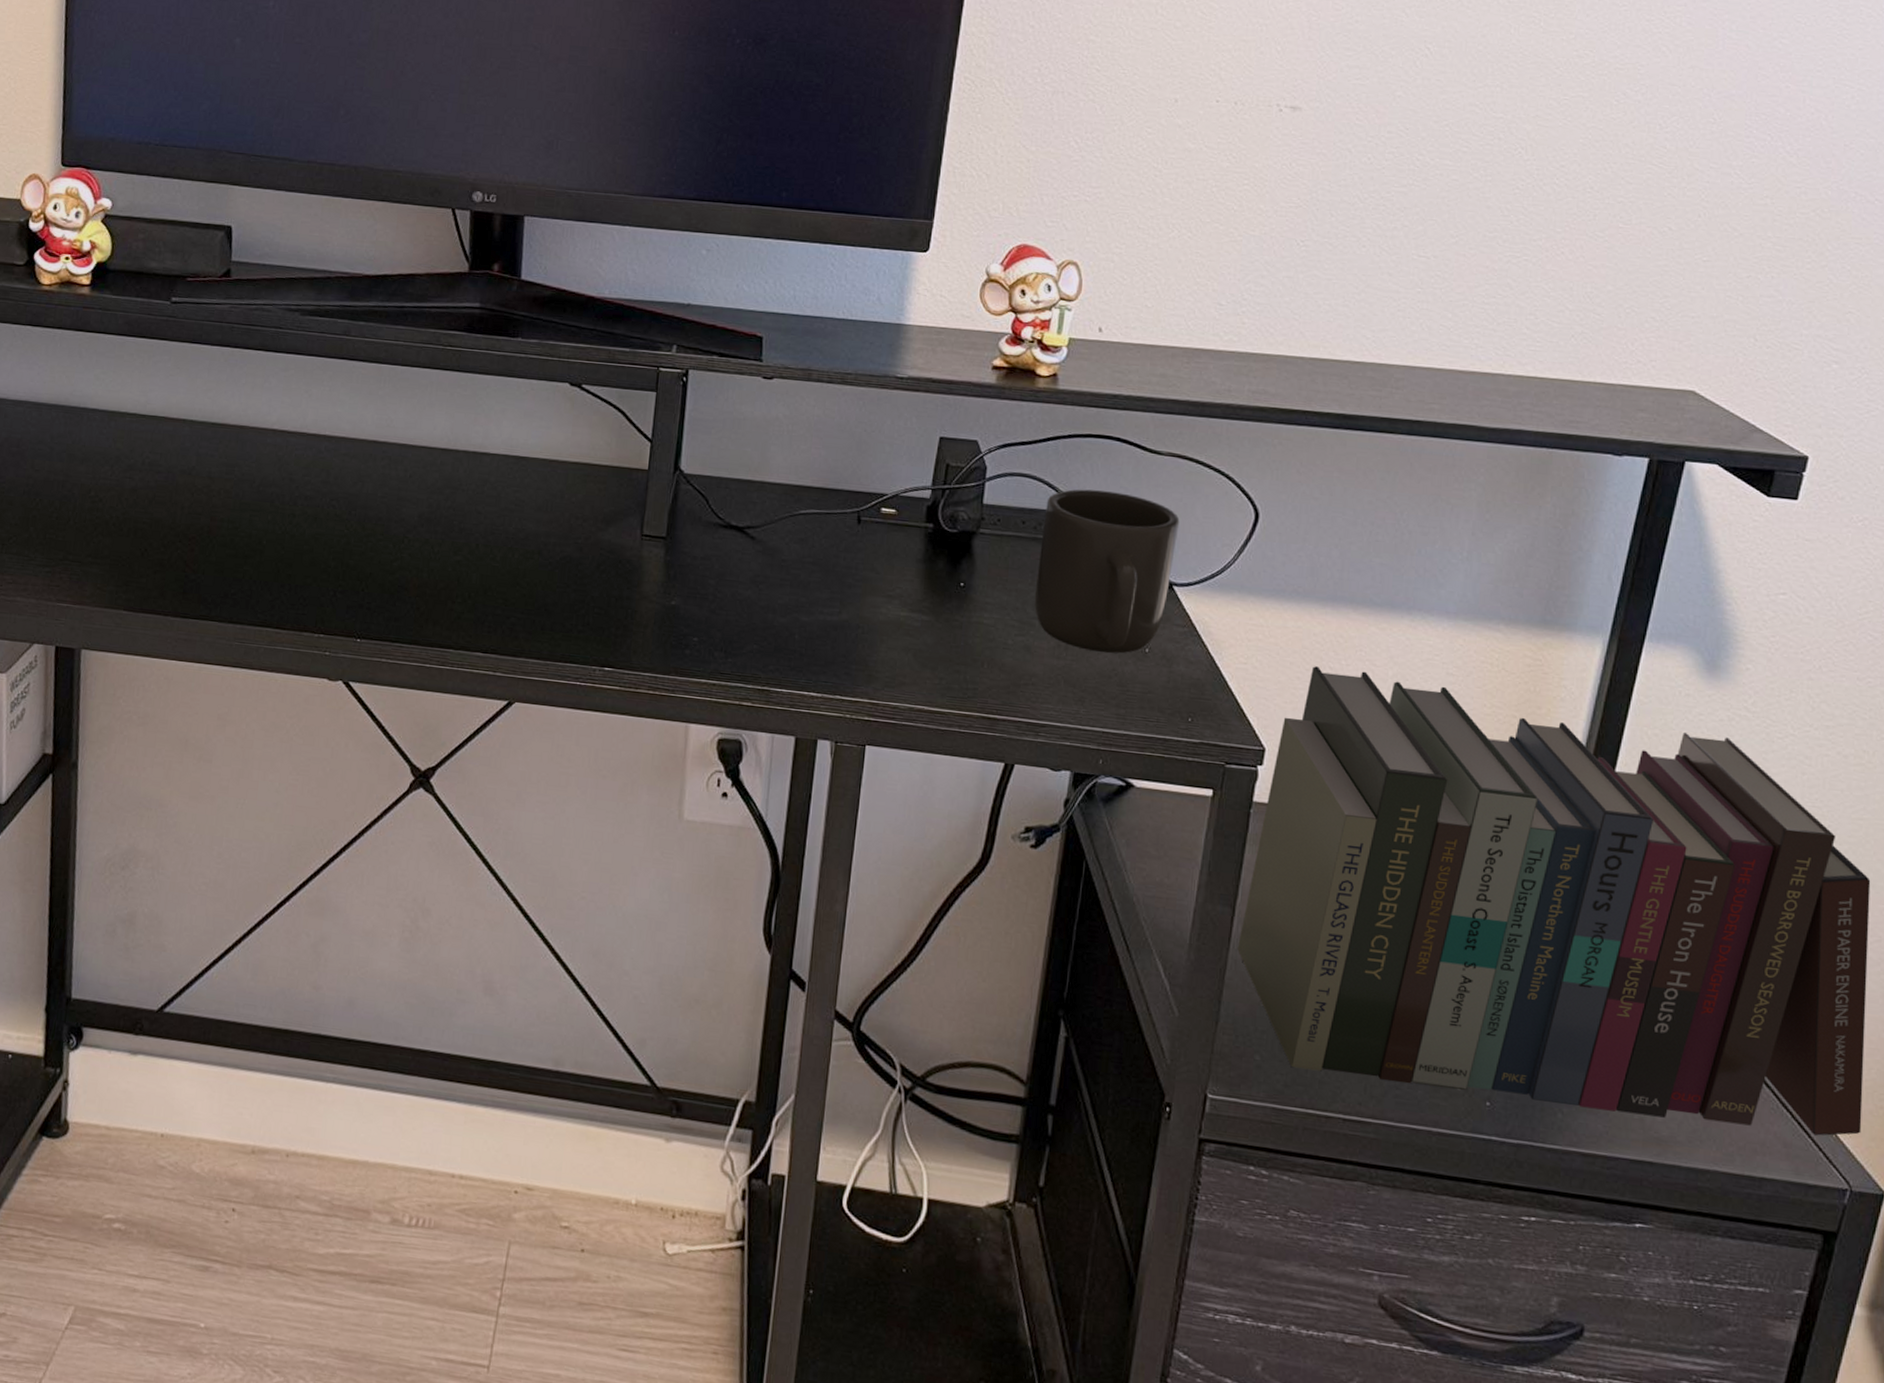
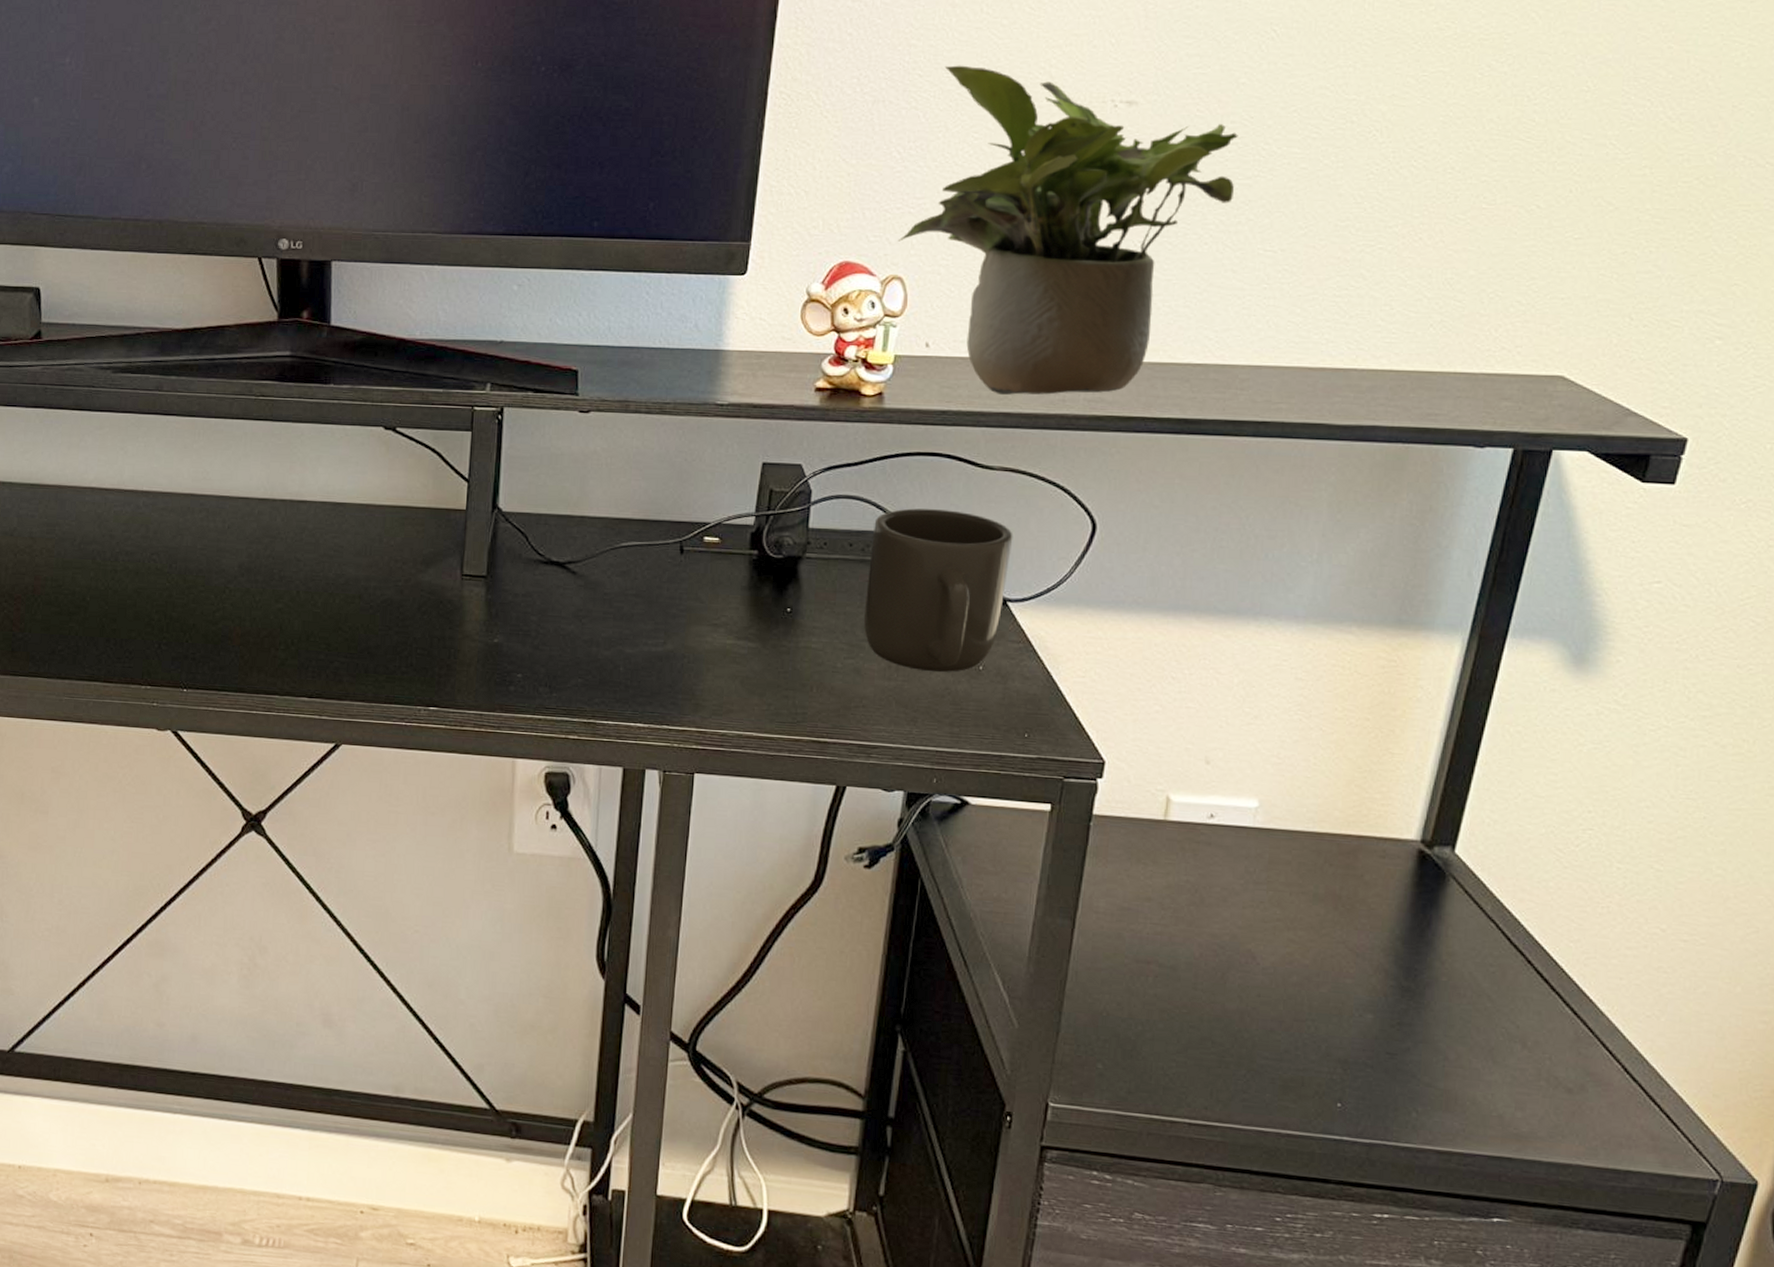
potted plant: none [1074,62,1394,385] -> present [897,65,1238,396]
books: present [1237,666,1871,1136] -> none [1078,677,1749,1128]

